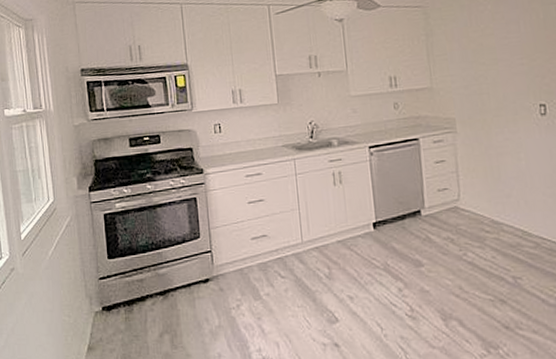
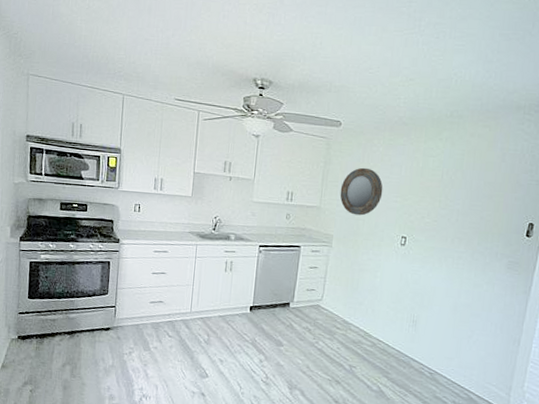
home mirror: none [451,31,504,90] -> present [340,167,383,216]

